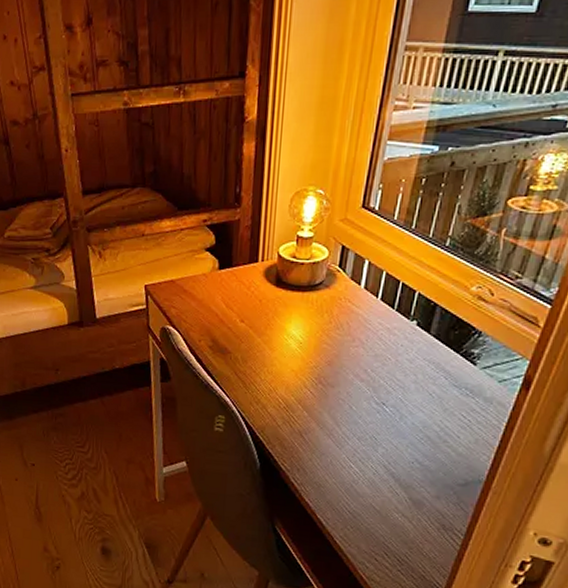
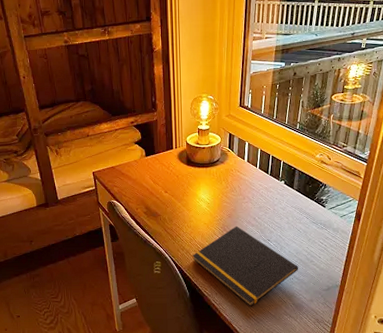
notepad: none [269,378,425,493] -> present [192,225,299,306]

